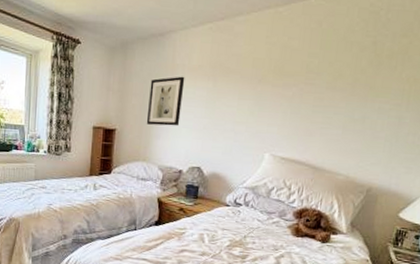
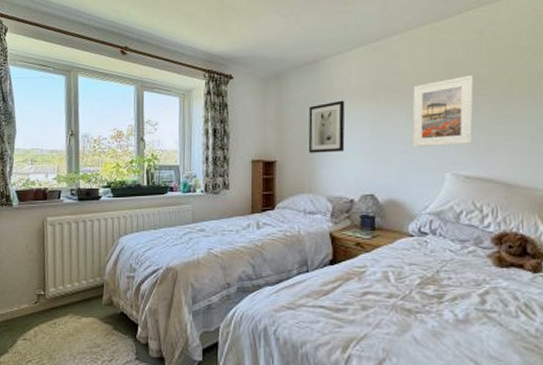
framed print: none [240,64,305,130] -> present [412,76,474,148]

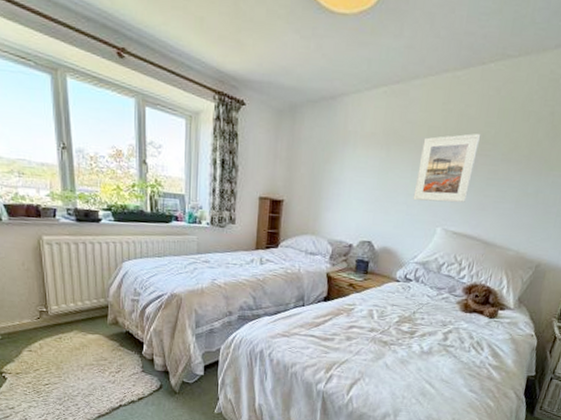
wall art: present [308,100,345,153] -> none [315,144,357,198]

